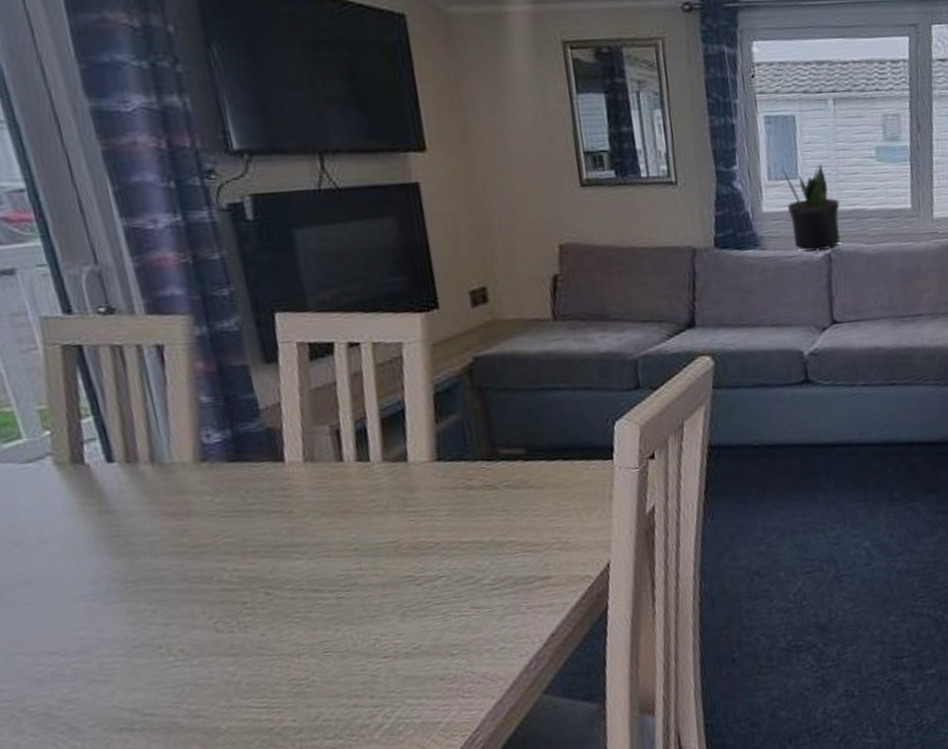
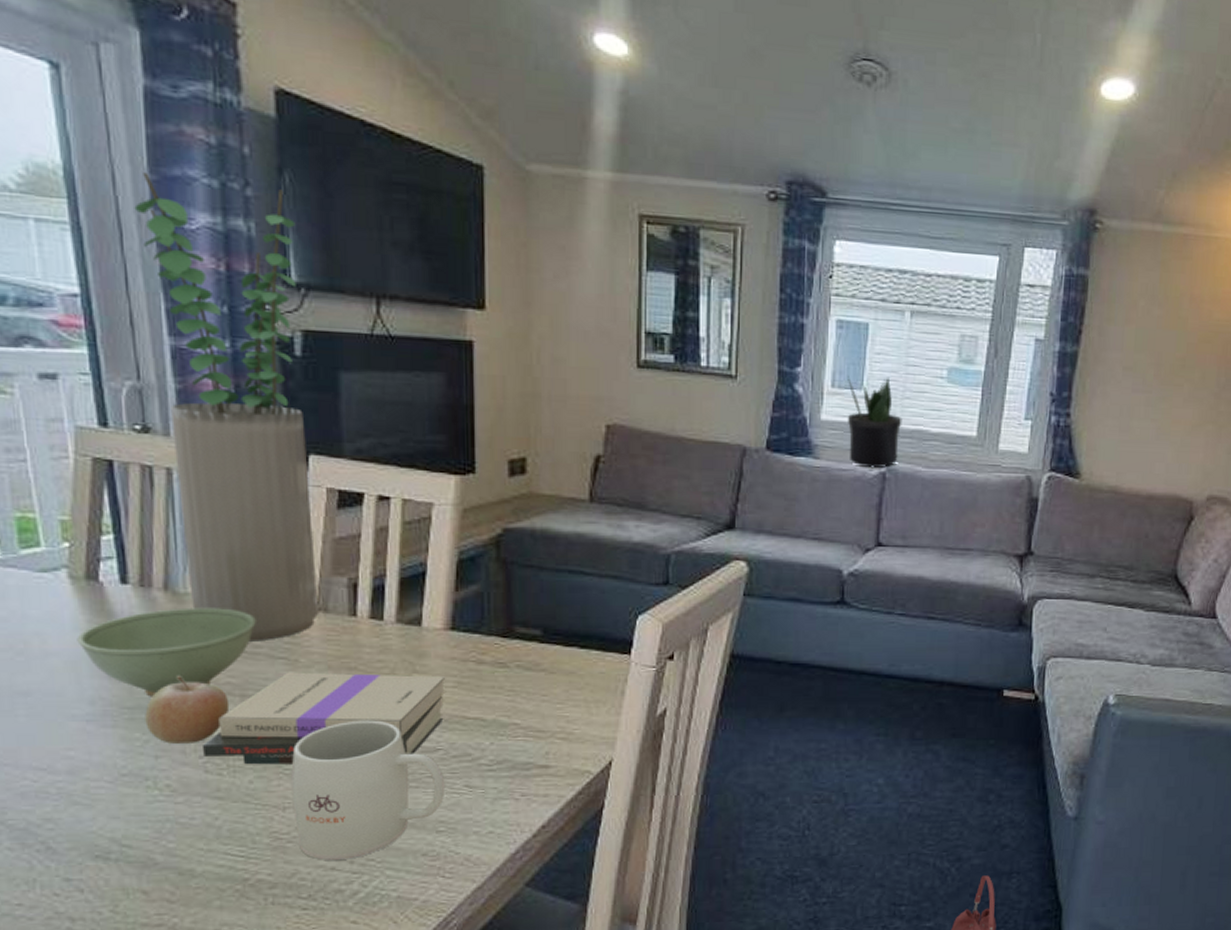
vase: none [68,62,305,501] -> present [134,172,318,642]
bowl: none [71,471,246,568] -> present [77,607,256,697]
fruit: none [149,543,232,610] -> present [145,676,230,744]
books: none [210,506,442,619] -> present [203,672,446,765]
mug: none [299,557,454,700] -> present [290,720,446,861]

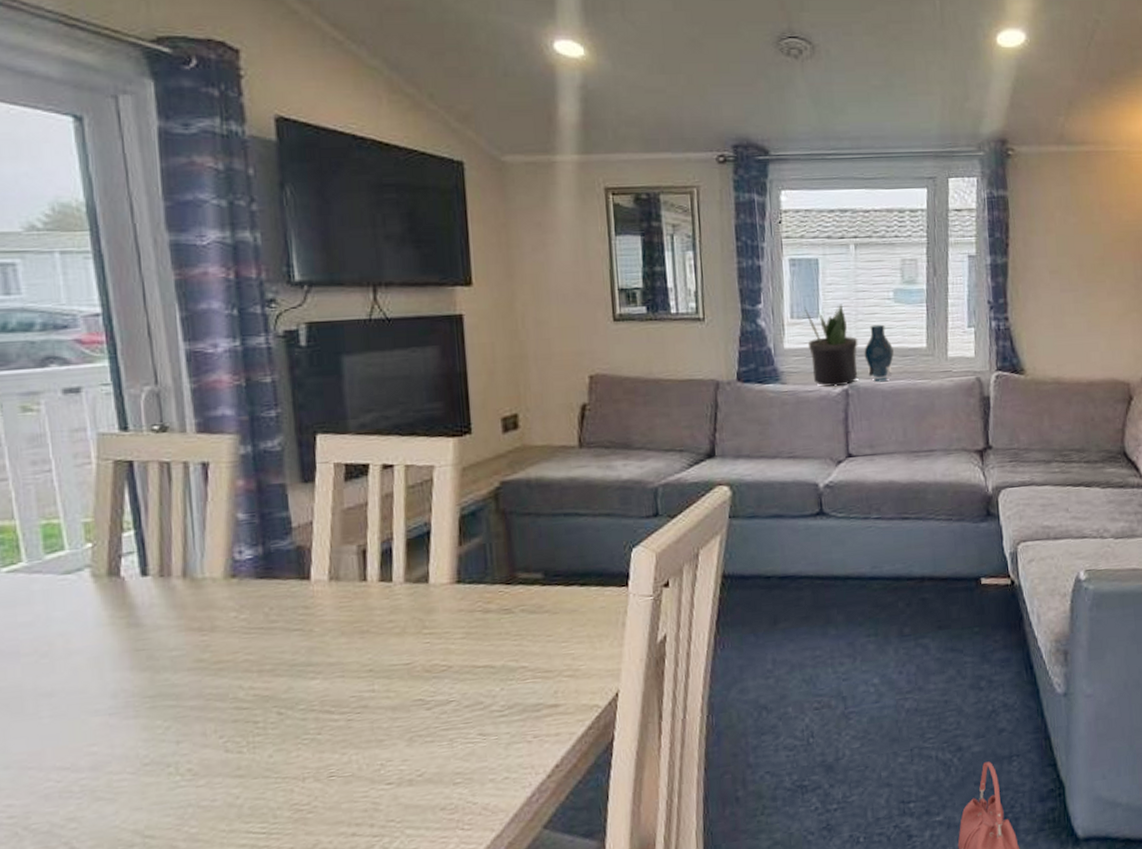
bowl: present [77,607,256,697] -> none [99,588,271,684]
vase: present [134,172,318,642] -> none [150,200,330,618]
fruit: present [145,676,230,744] -> none [166,659,248,728]
books: present [203,672,446,765] -> none [223,629,456,740]
mug: present [290,720,446,861] -> none [309,679,460,827]
vase: none [907,404,941,469] -> present [864,324,895,383]

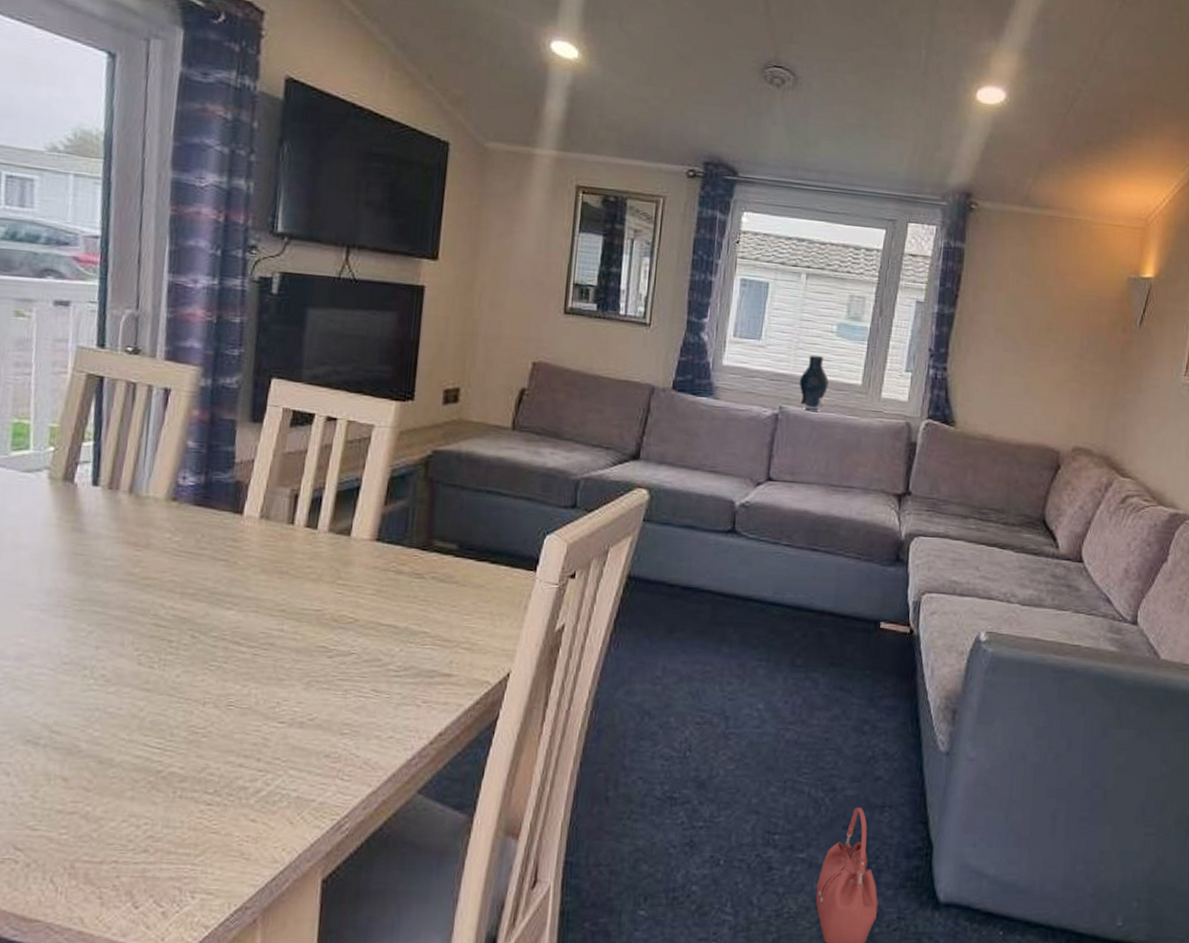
planter: present [805,303,858,387] -> none [745,328,795,410]

